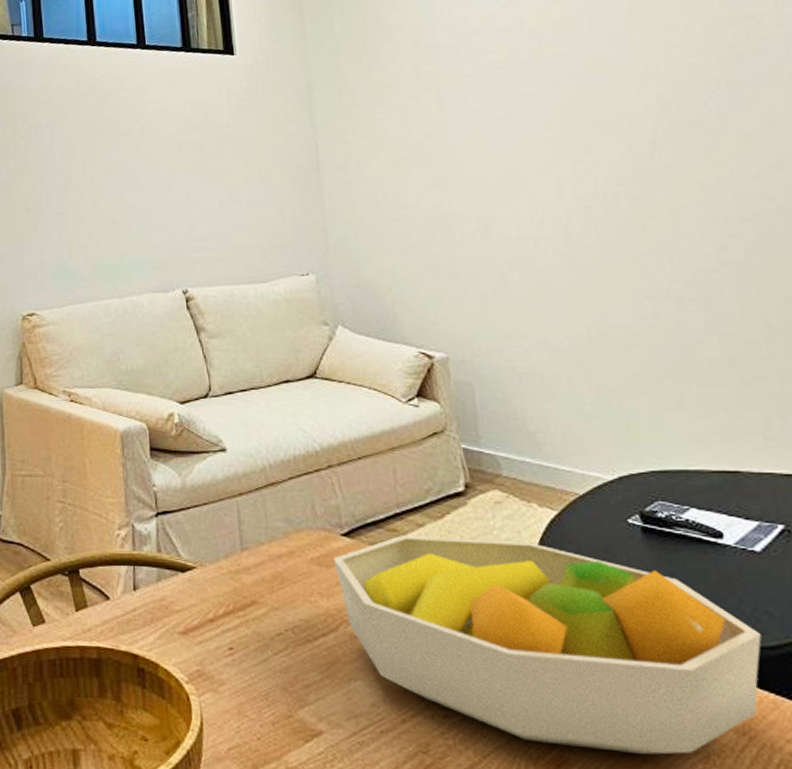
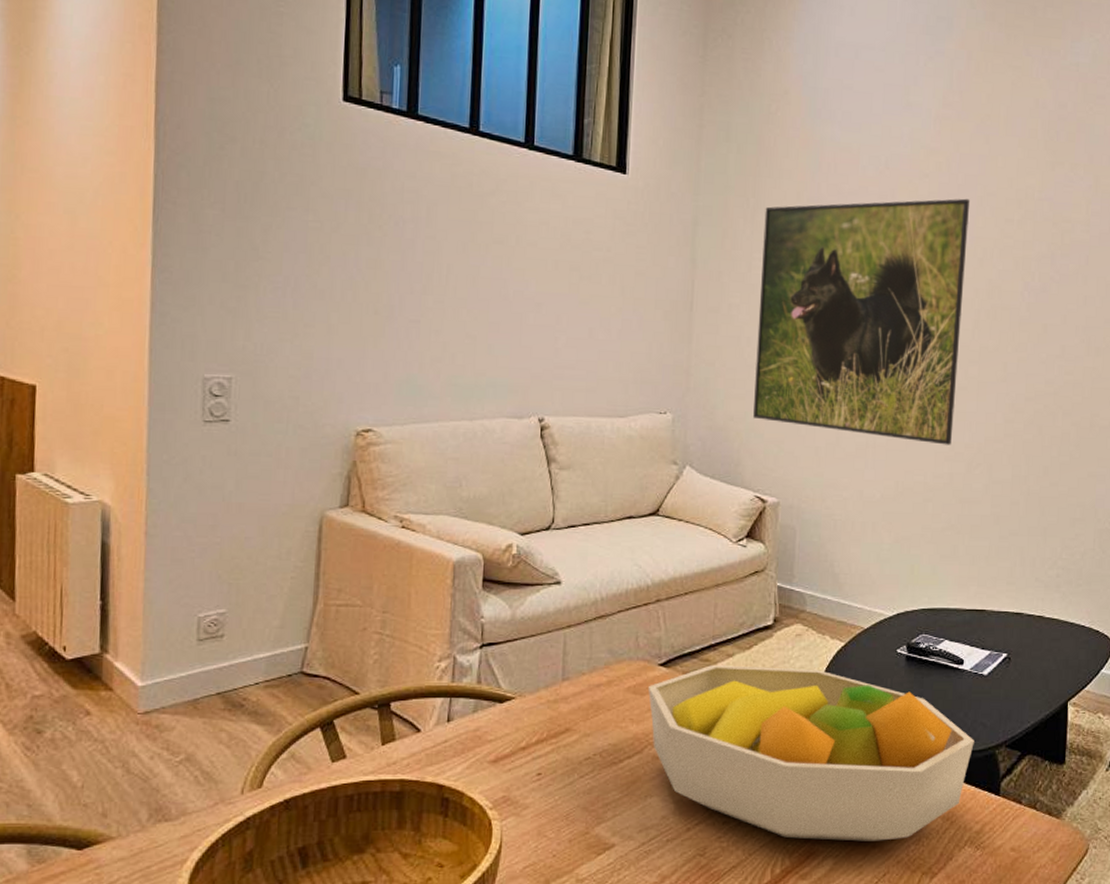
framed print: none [380,14,650,282] -> present [753,198,971,445]

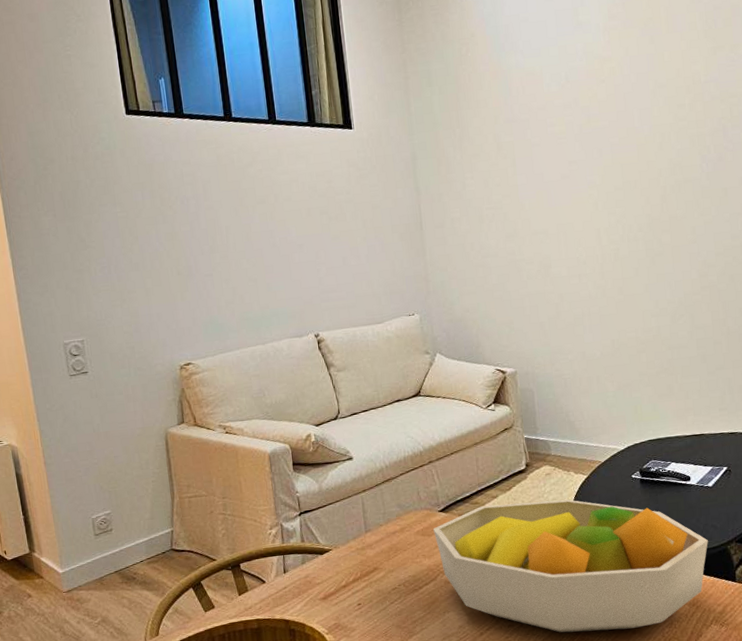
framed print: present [753,198,971,445] -> none [469,94,655,308]

